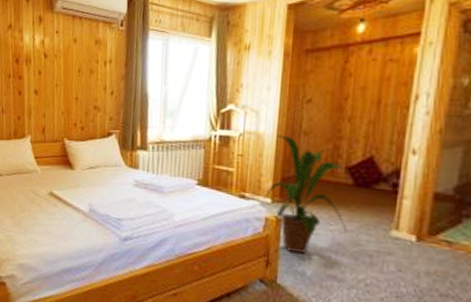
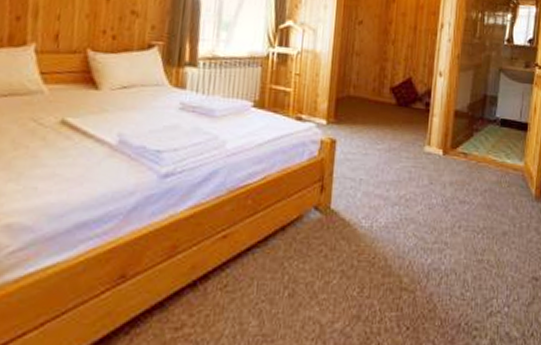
house plant: present [263,135,350,254] -> none [319,54,394,175]

